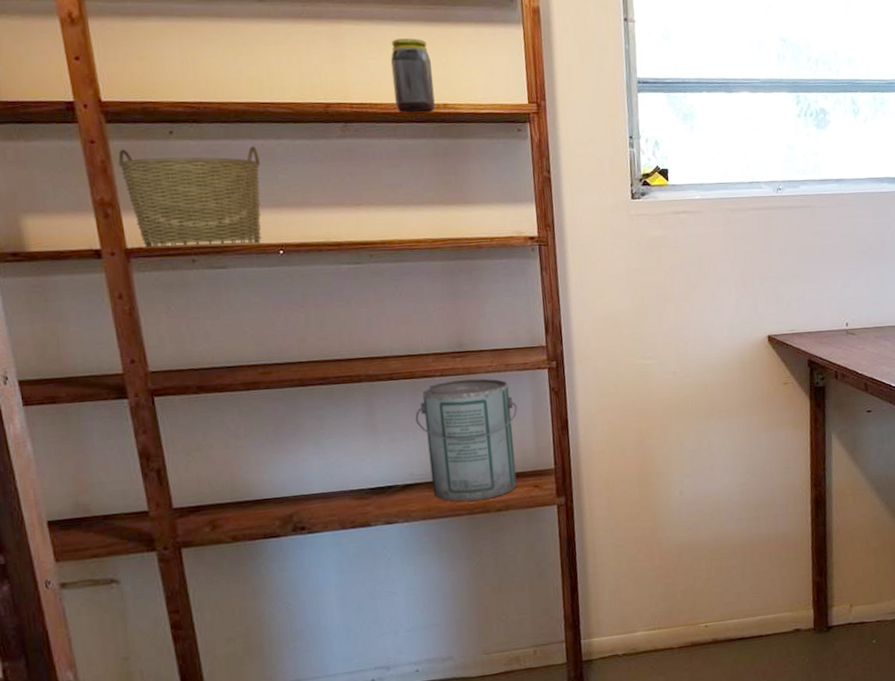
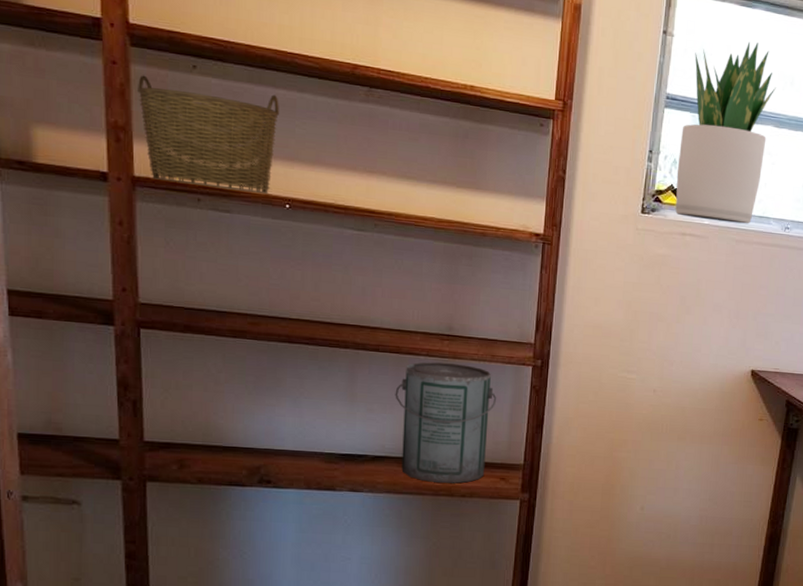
jar: present [390,38,435,114] -> none [422,11,466,93]
planter: none [658,14,745,195] -> present [675,41,777,224]

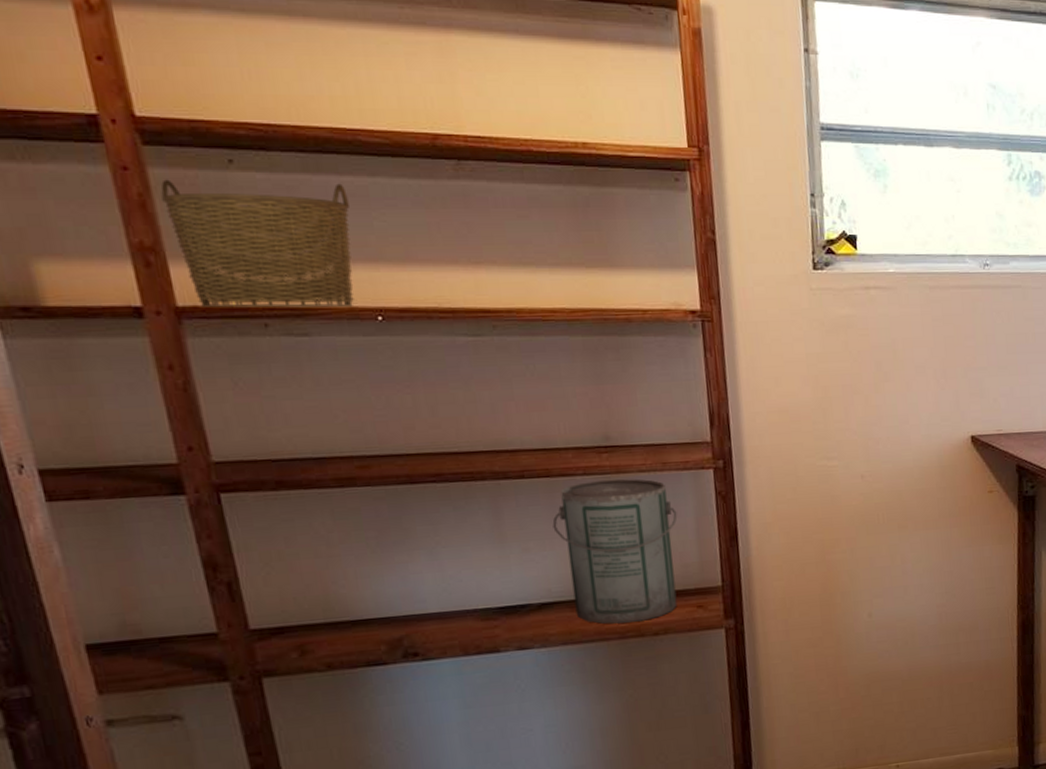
planter: present [675,41,777,224] -> none [845,50,949,268]

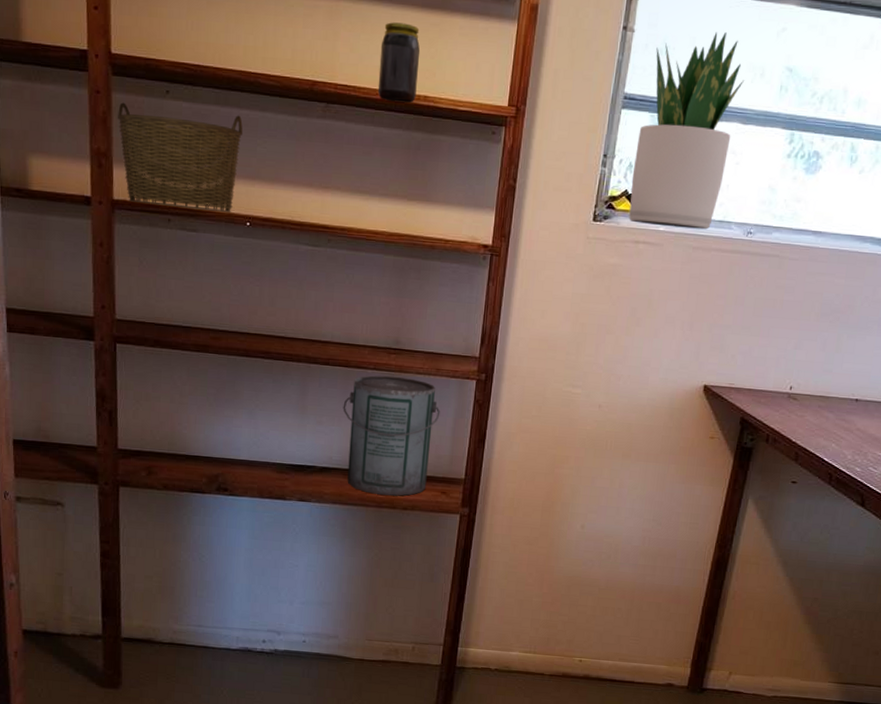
jar: none [514,57,572,153] -> present [377,22,421,104]
planter: none [845,50,949,268] -> present [629,32,745,230]

